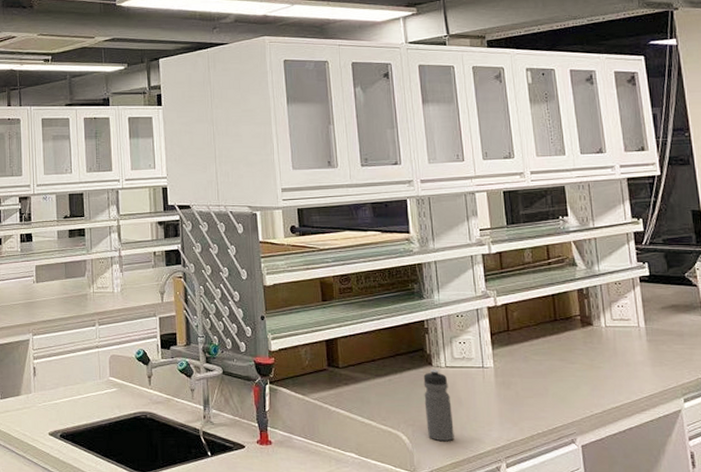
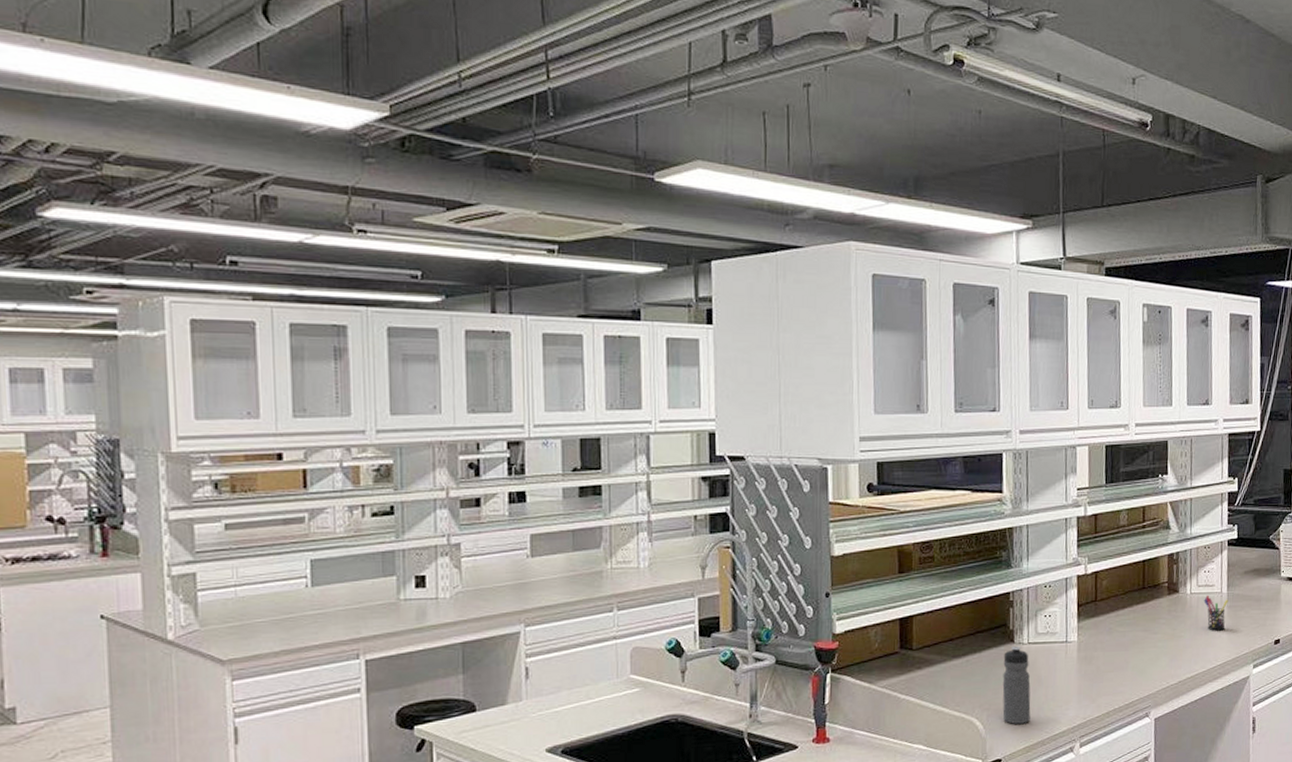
pen holder: none [620,328,648,364] -> present [1204,595,1228,631]

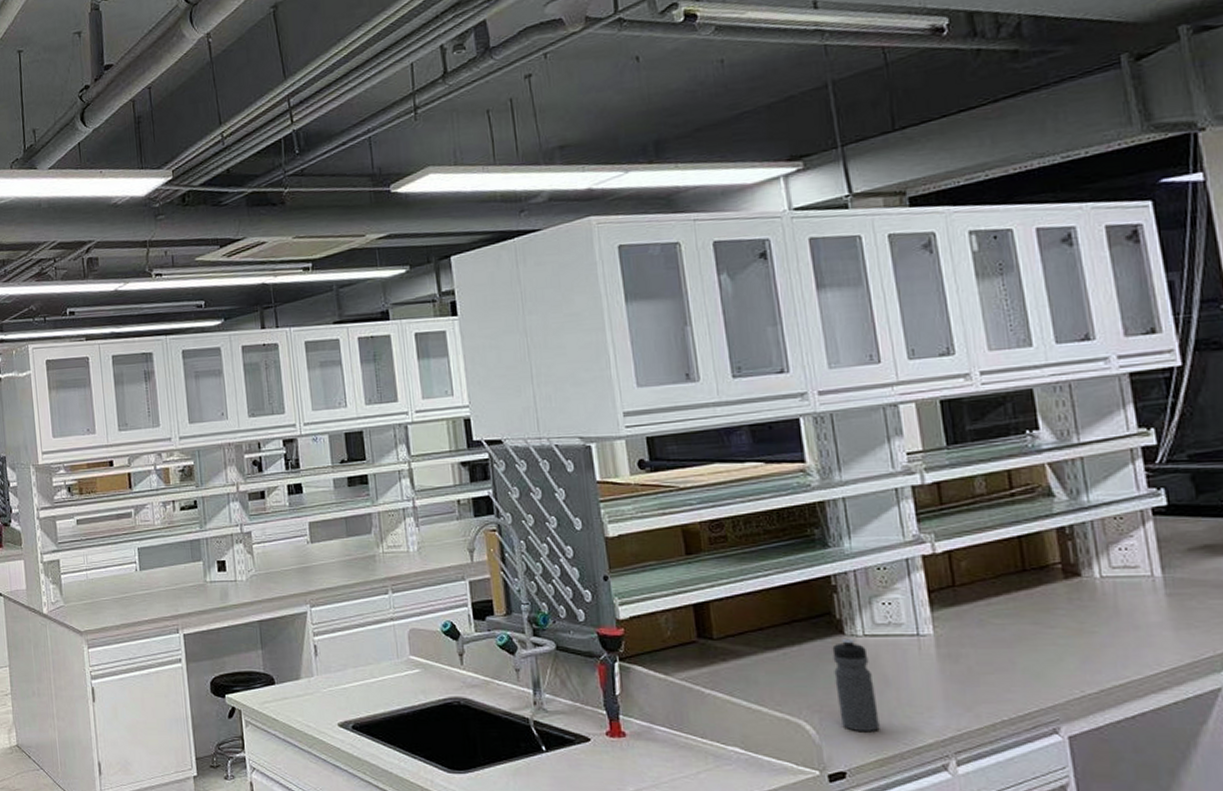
pen holder: present [1204,595,1228,631] -> none [1124,579,1168,626]

